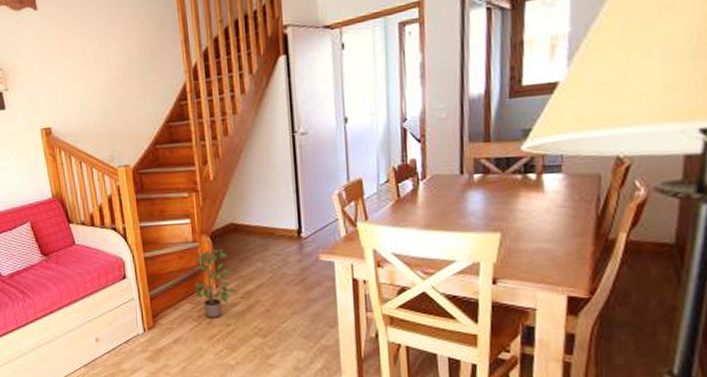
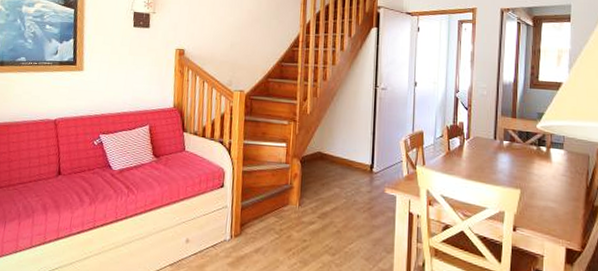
potted plant: present [194,248,238,318] -> none [281,171,317,233]

